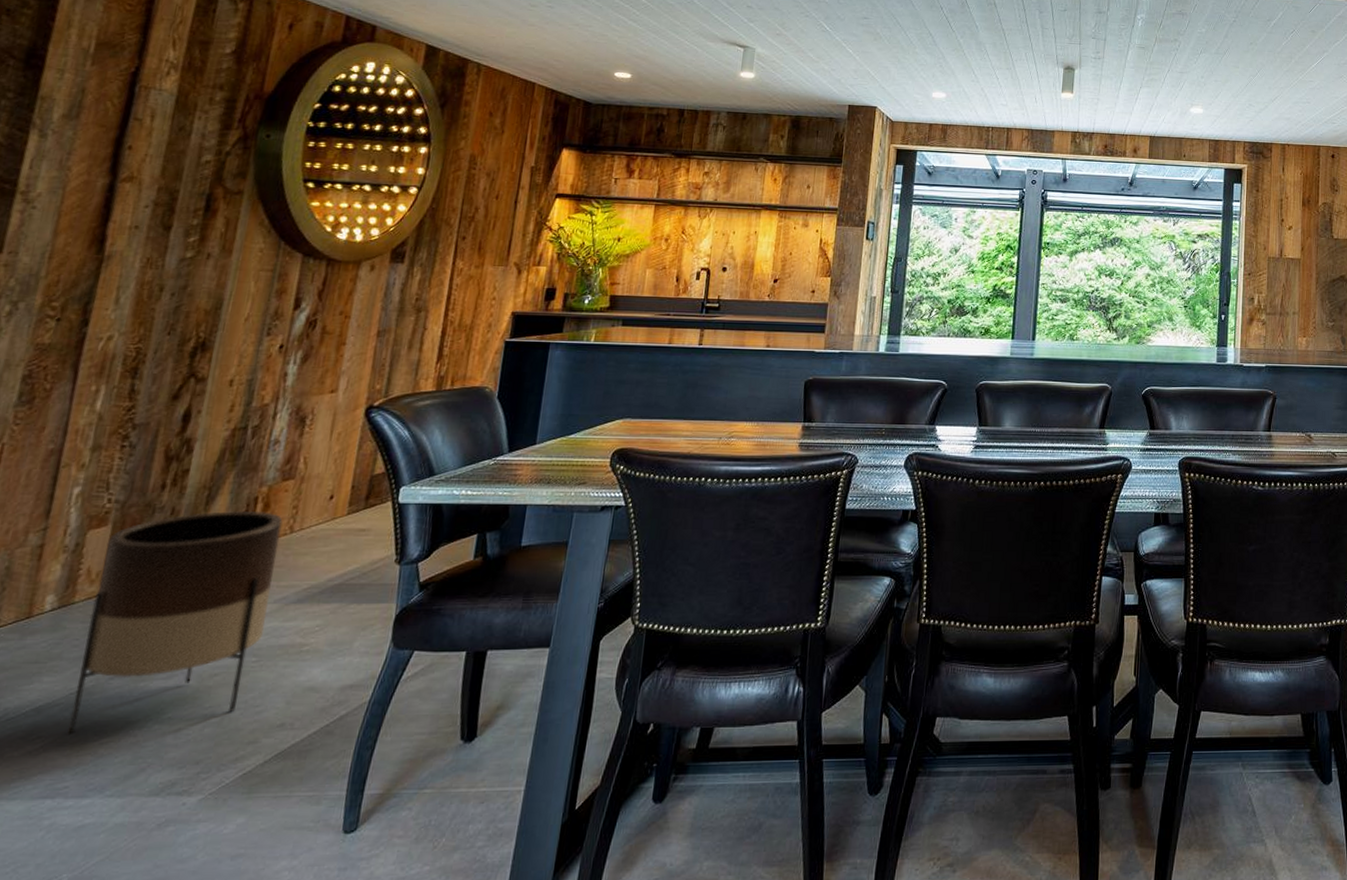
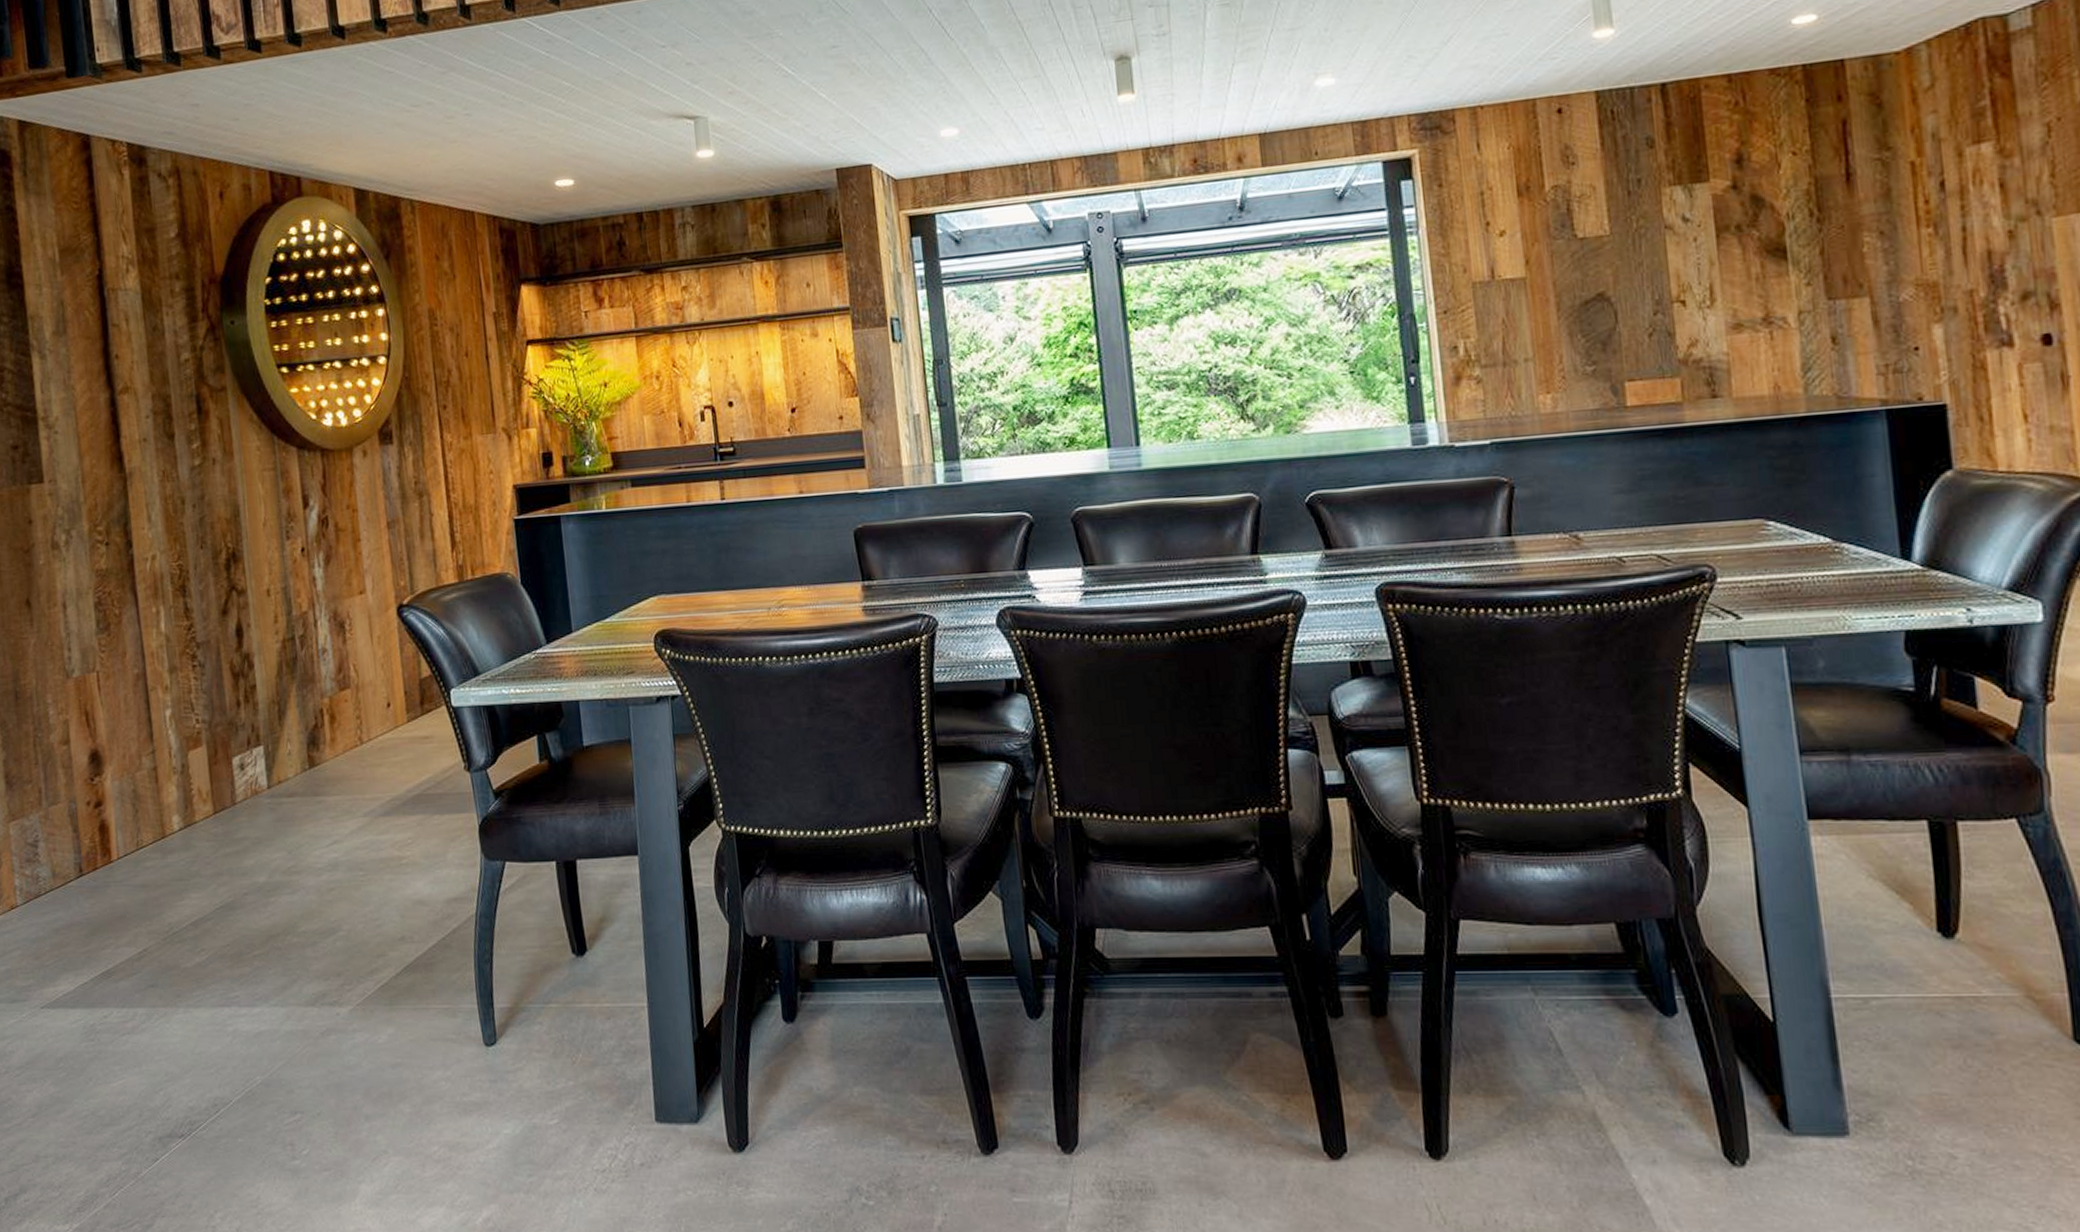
planter: present [67,510,283,734] -> none [206,723,364,947]

